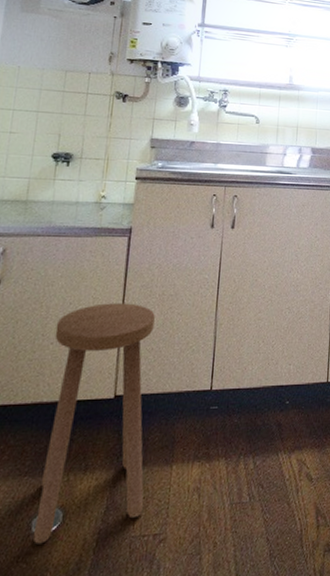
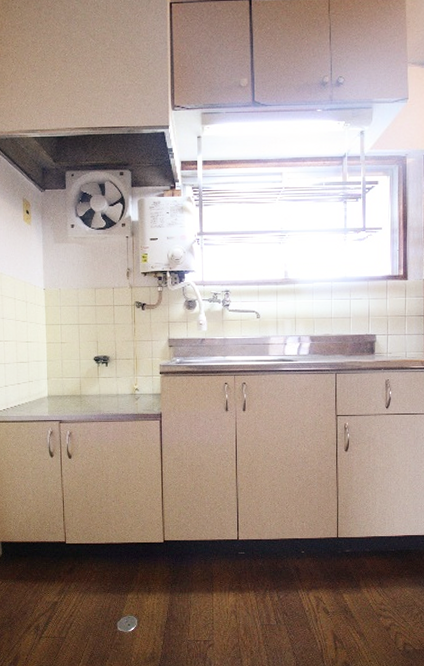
stool: present [32,303,155,544] -> none [115,472,195,638]

